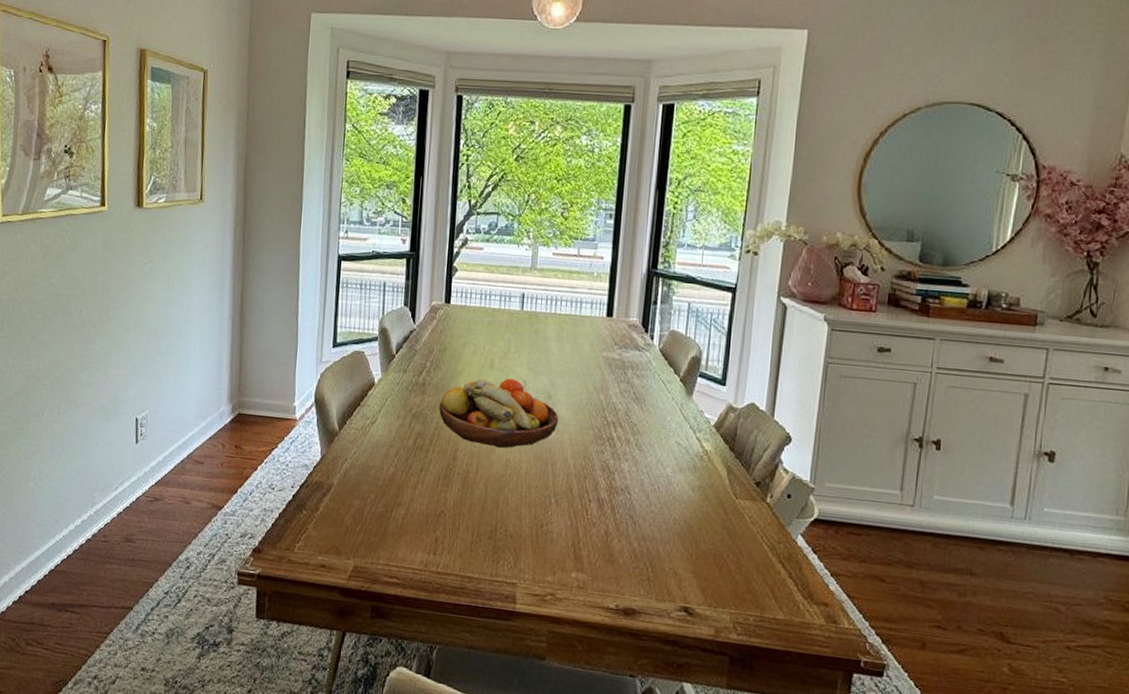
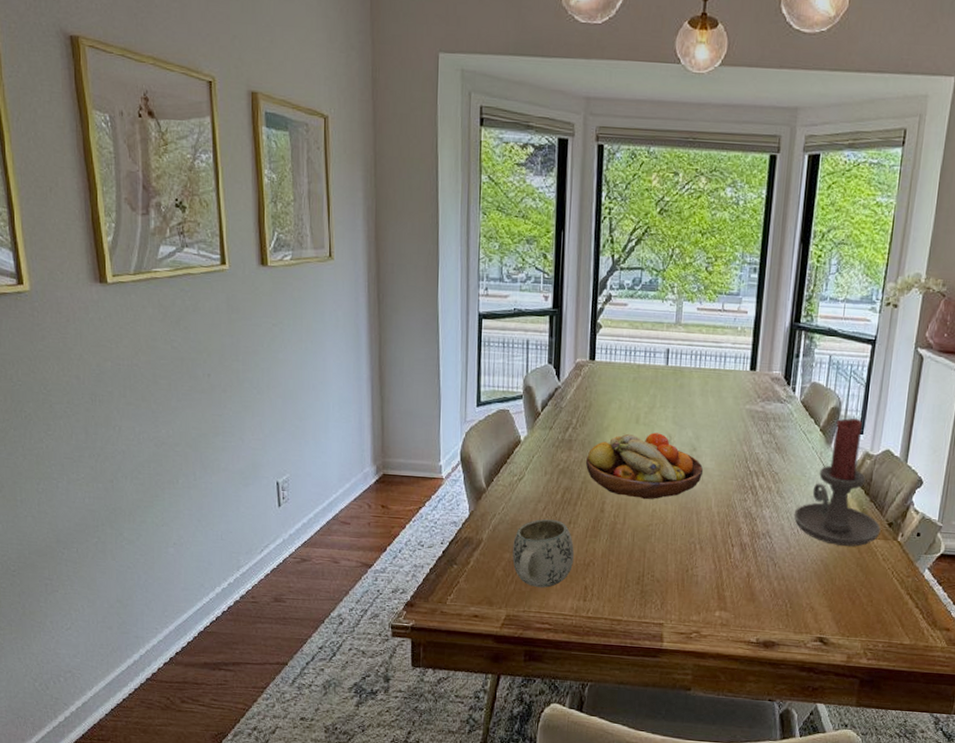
mug: none [362,465,426,539] -> present [512,519,575,588]
candle holder: none [654,369,748,507] -> present [793,418,881,547]

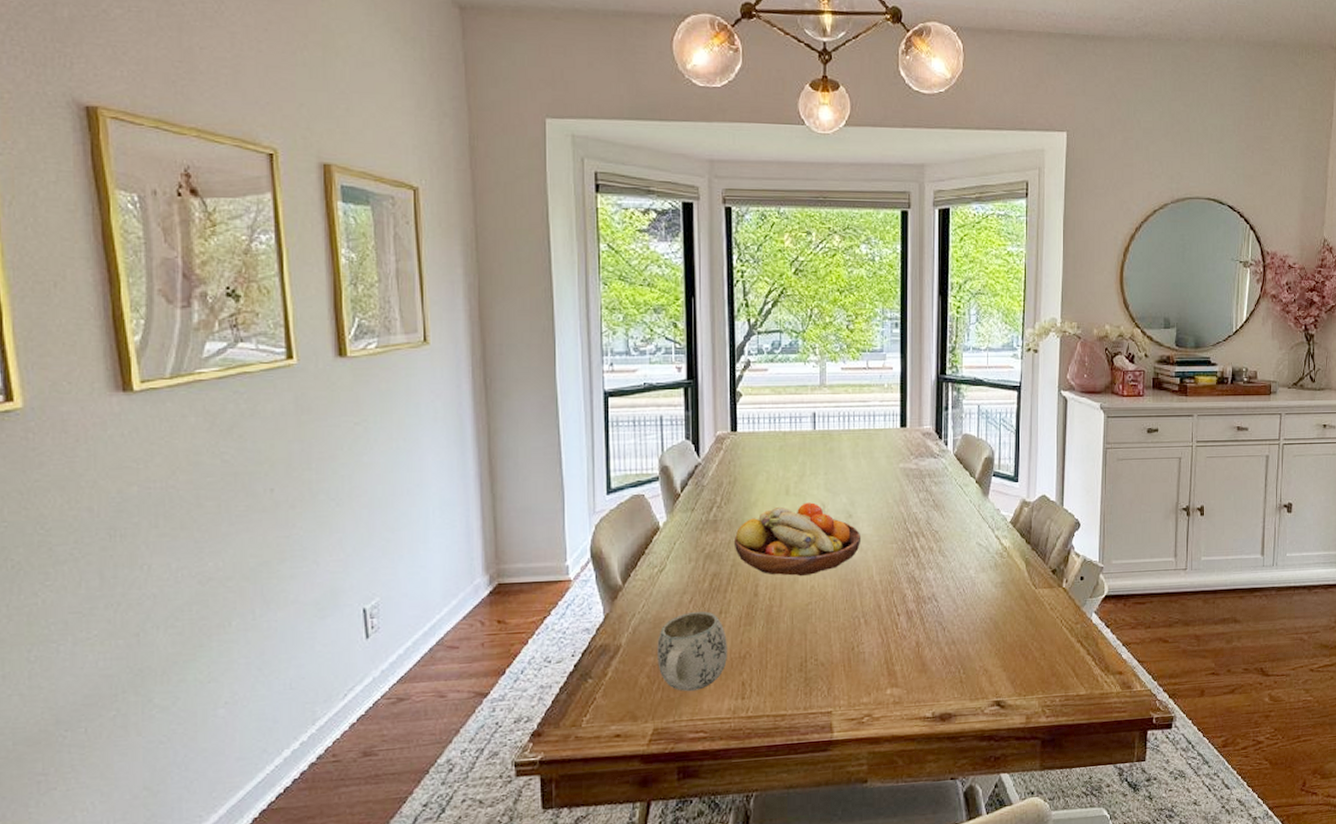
candle holder: present [793,418,881,547] -> none [958,467,1045,600]

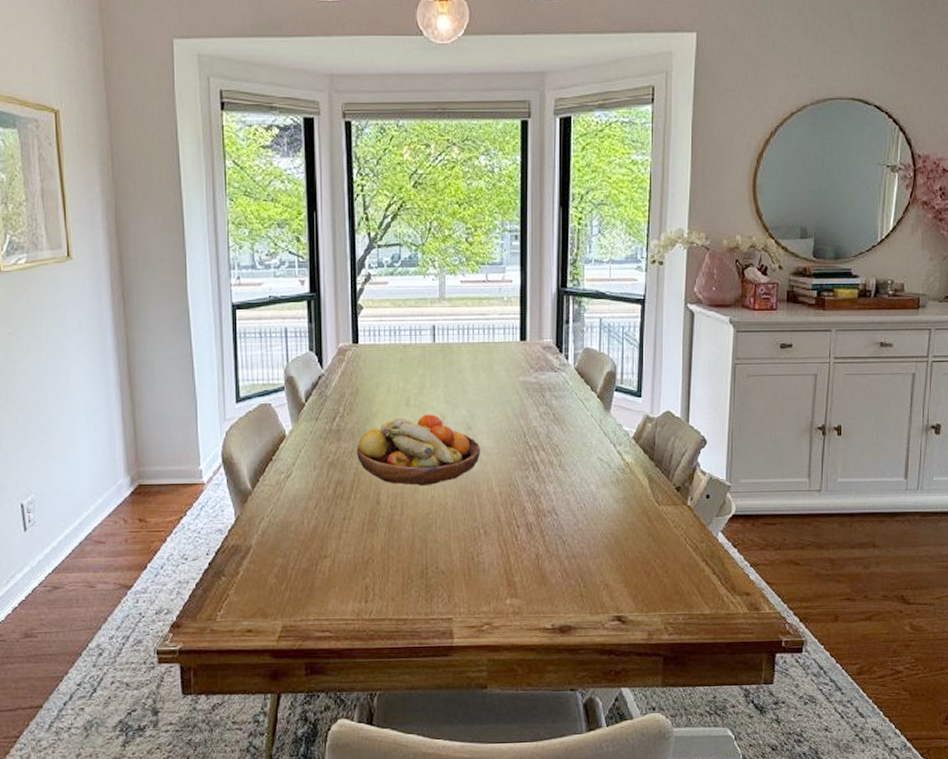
mug: present [657,611,728,692] -> none [285,517,352,593]

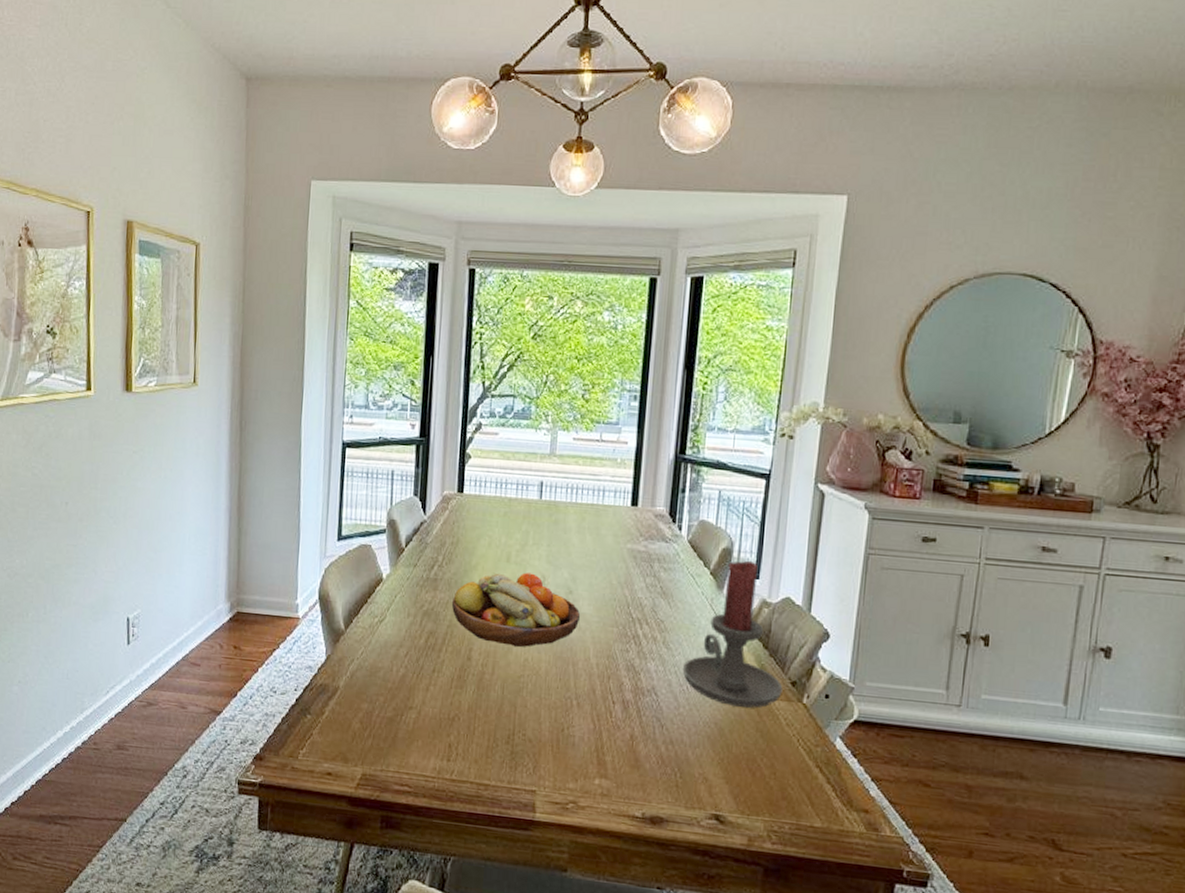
candle holder: none [578,382,669,516] -> present [682,561,783,708]

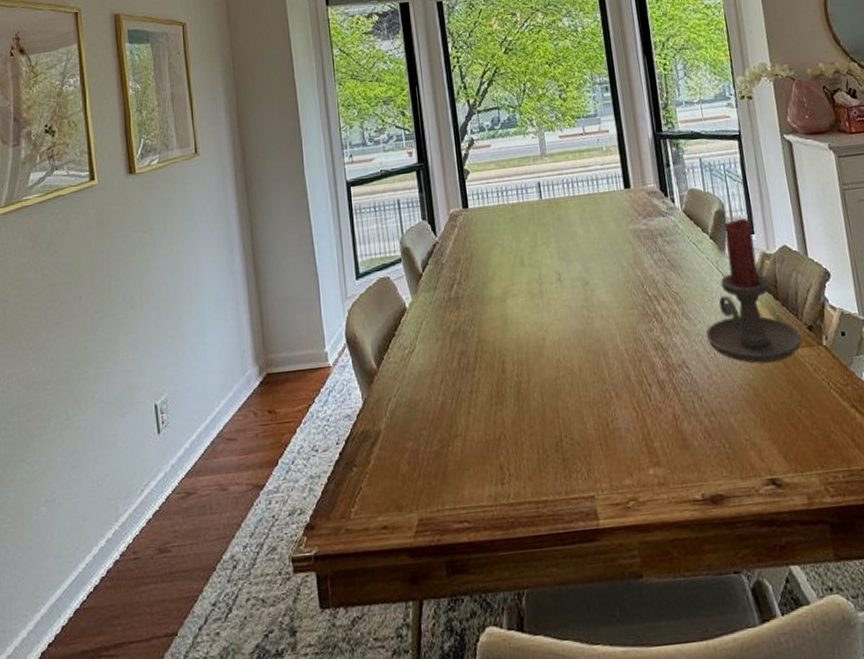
fruit bowl: present [451,572,581,647] -> none [476,272,601,350]

